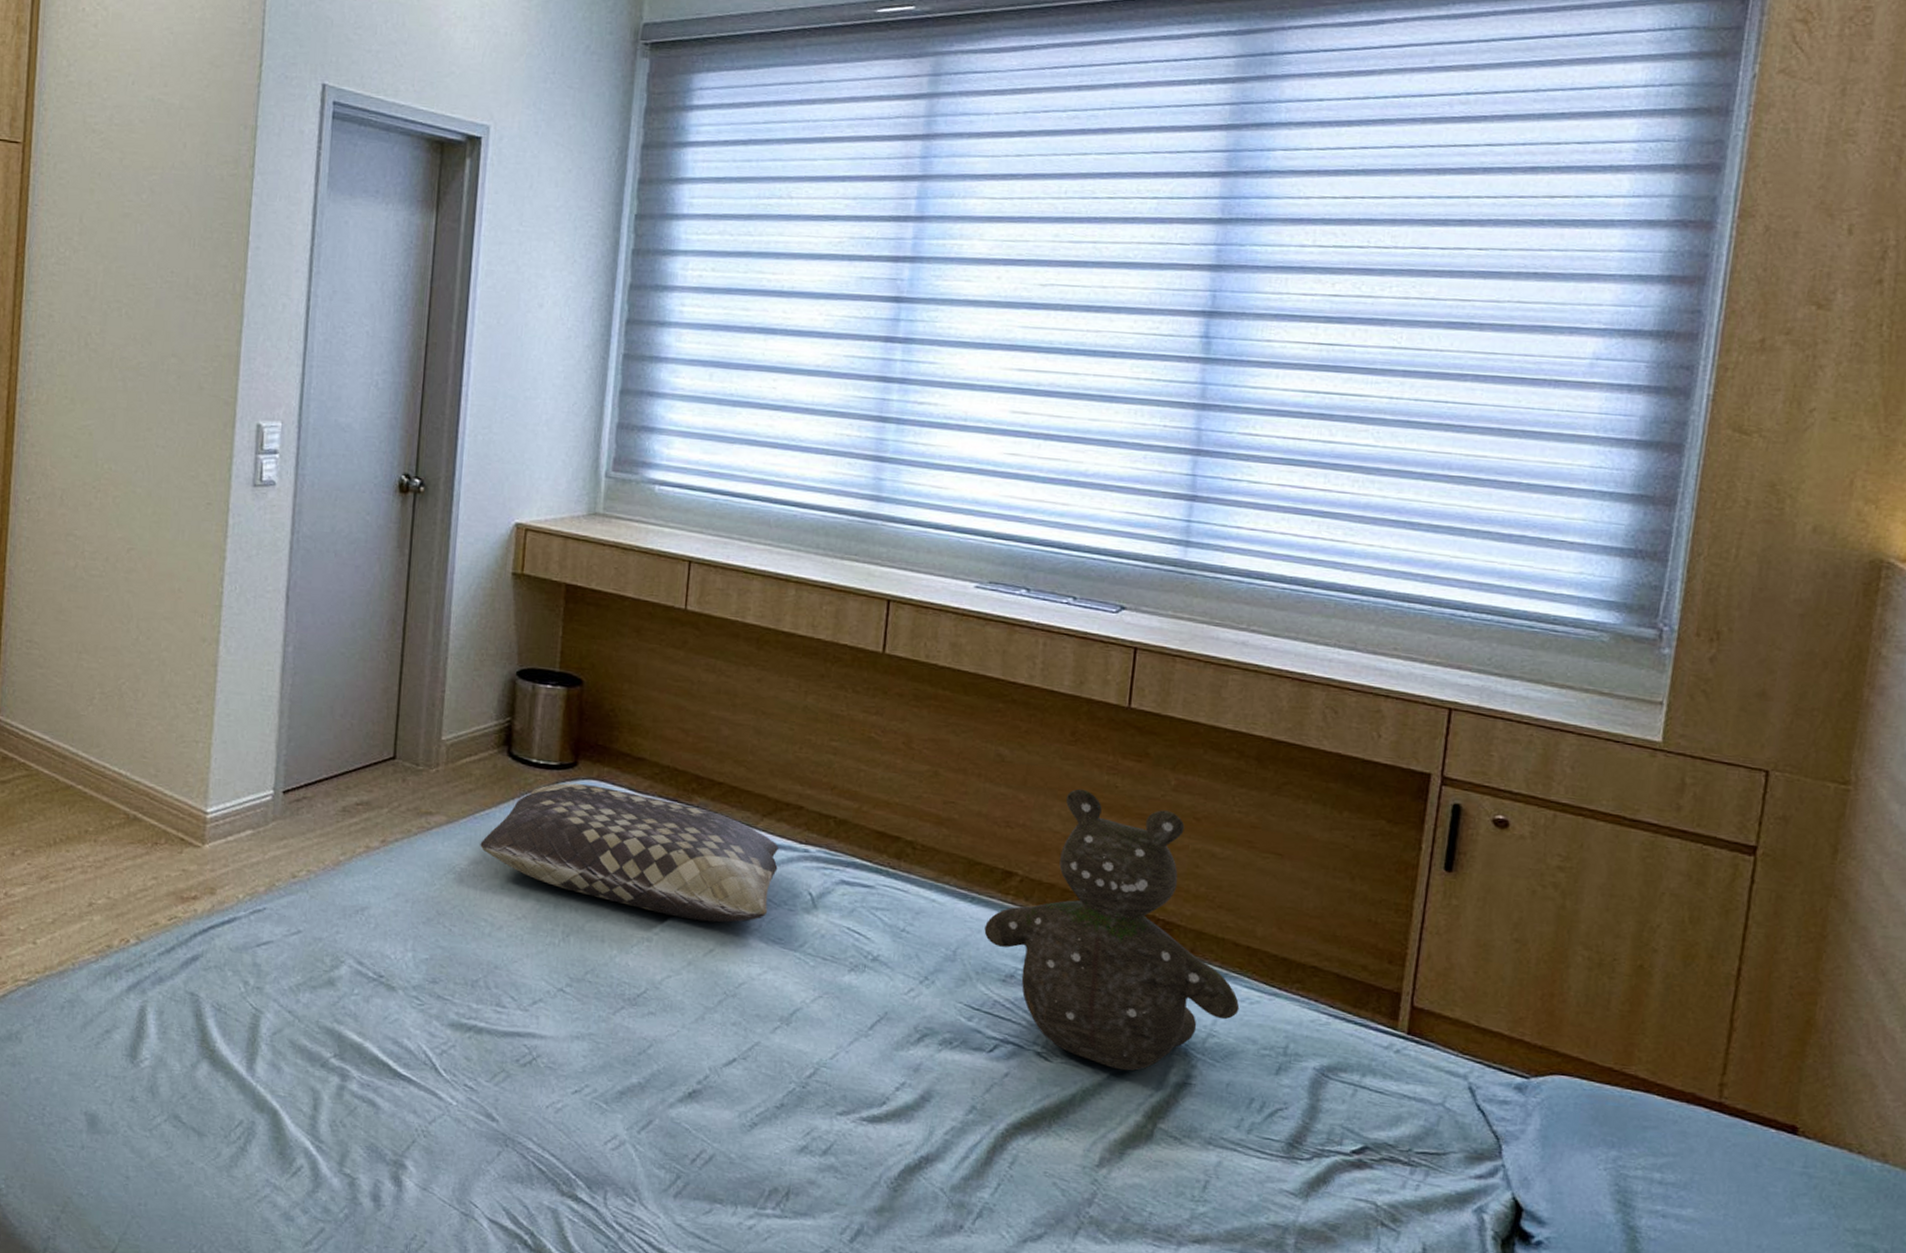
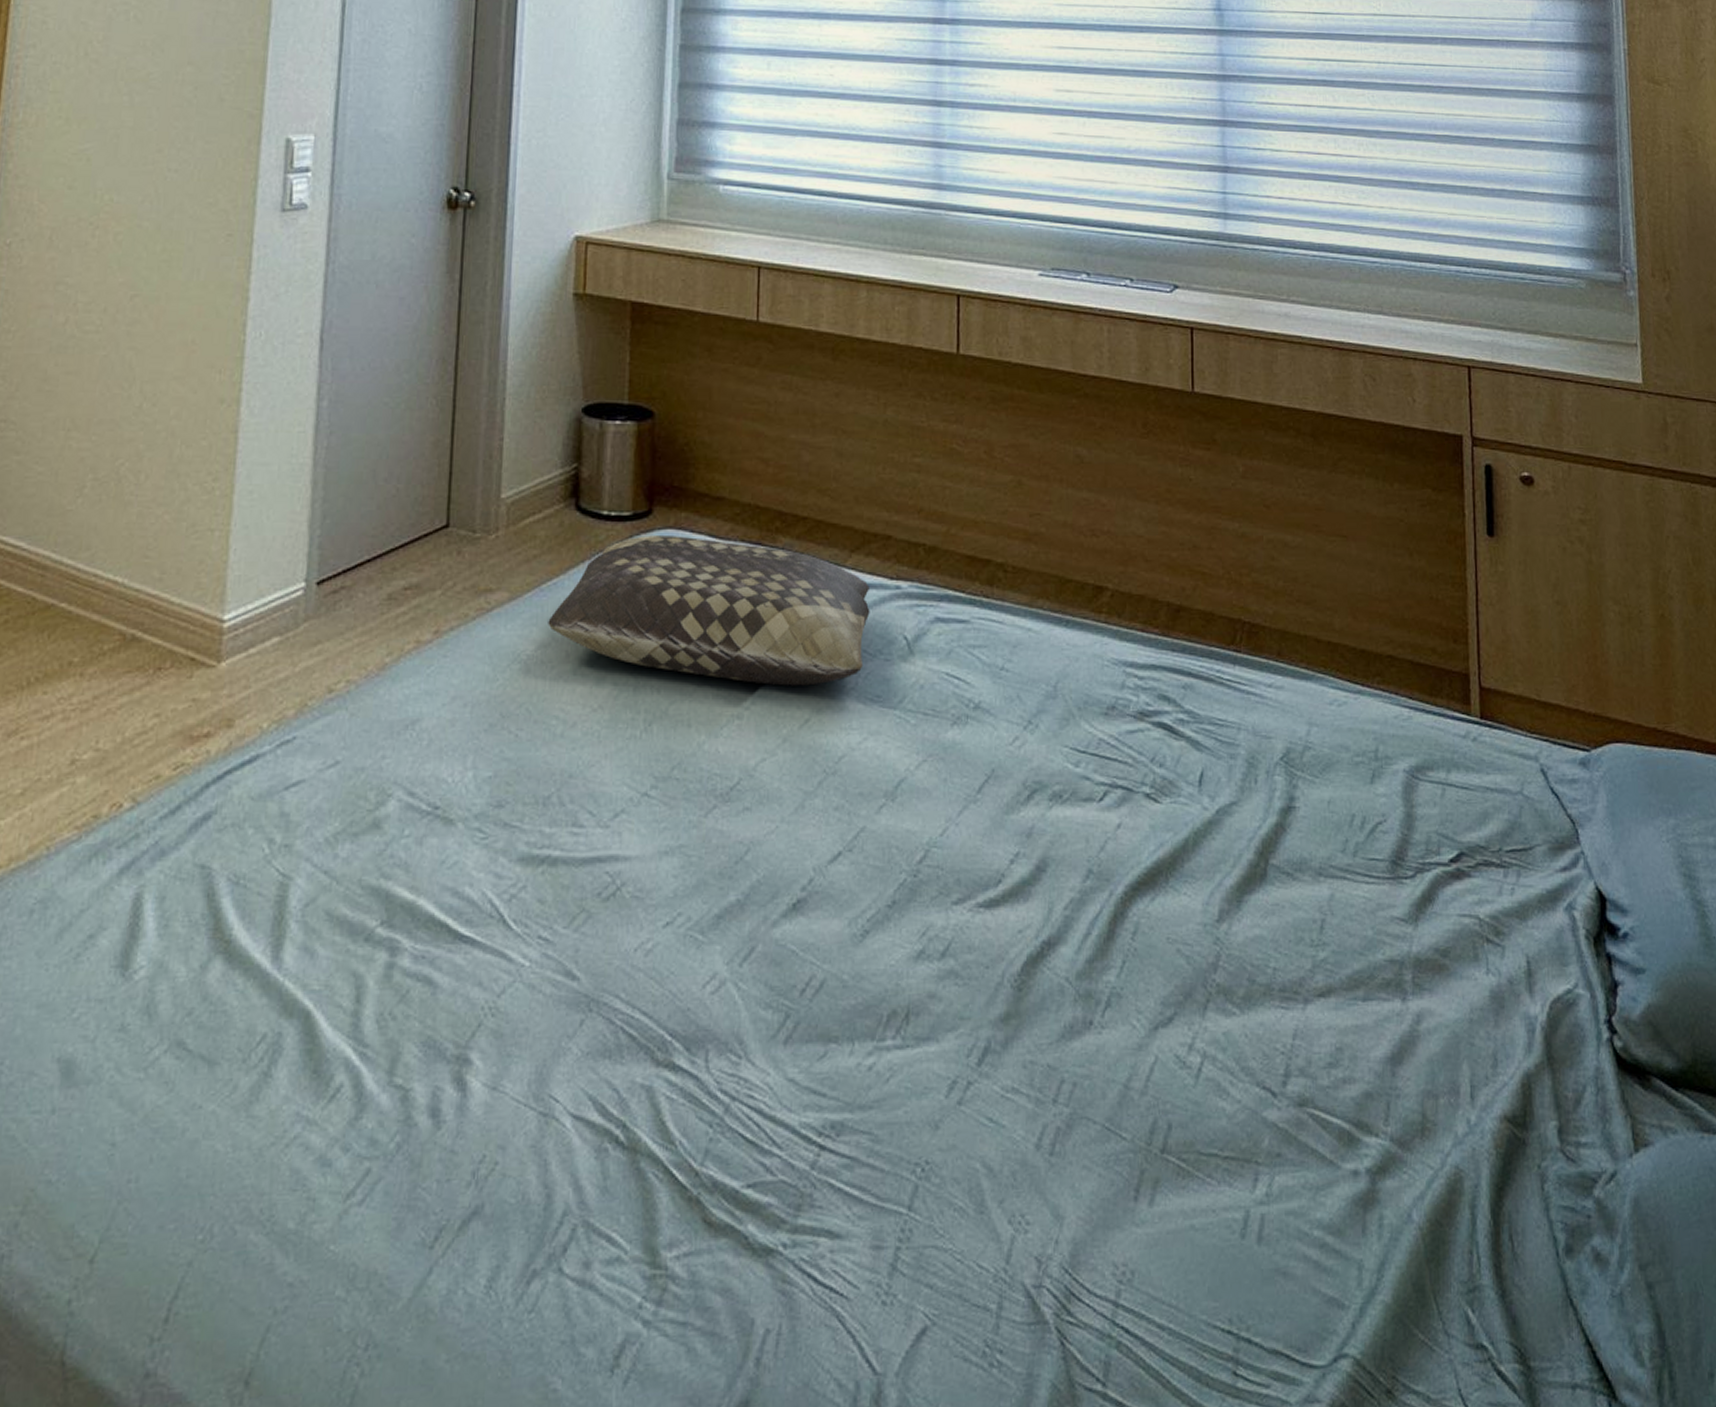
teddy bear: present [984,789,1240,1071] -> none [1082,485,1329,802]

